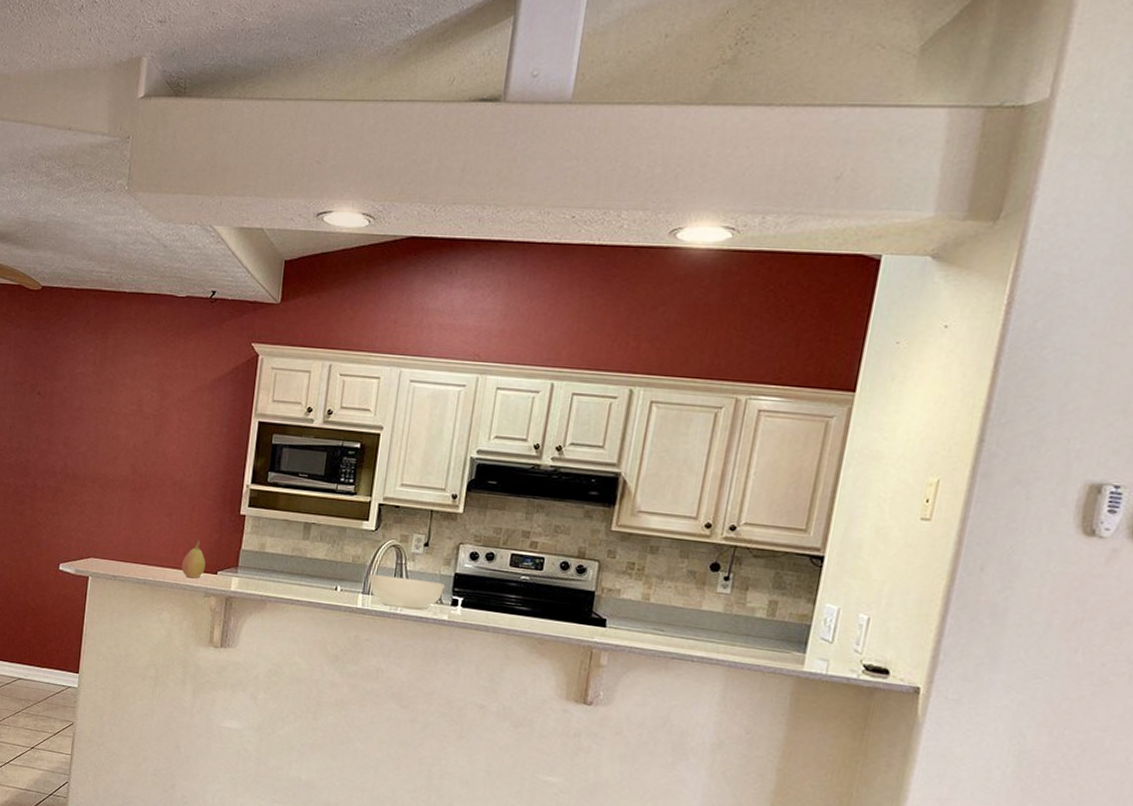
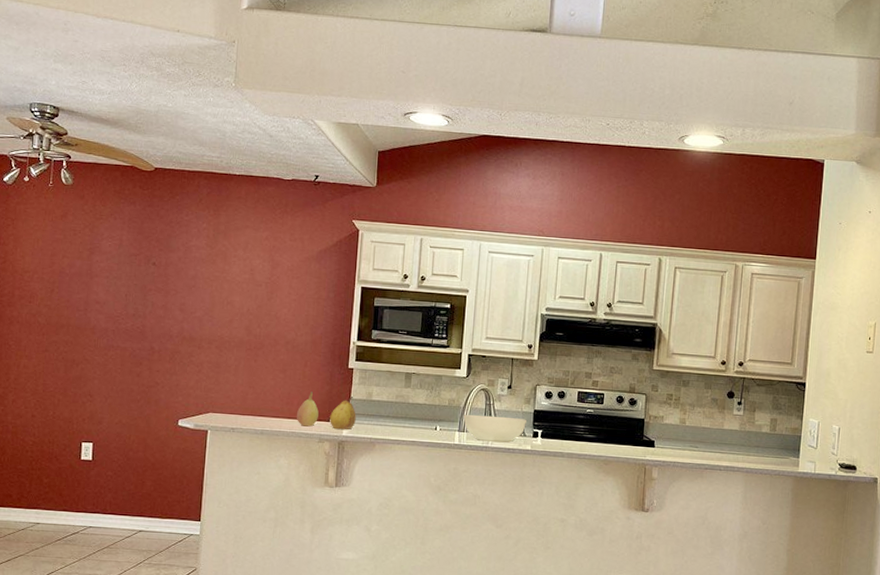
fruit: none [217,547,247,585] -> present [330,397,356,430]

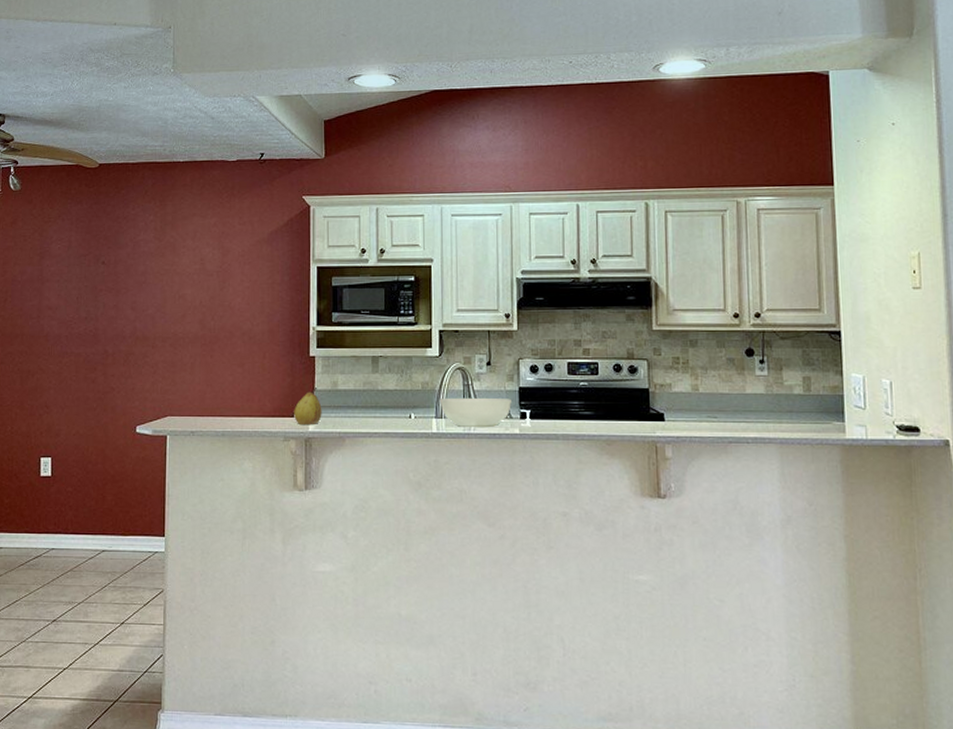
fruit: present [296,391,319,427] -> none [258,385,281,424]

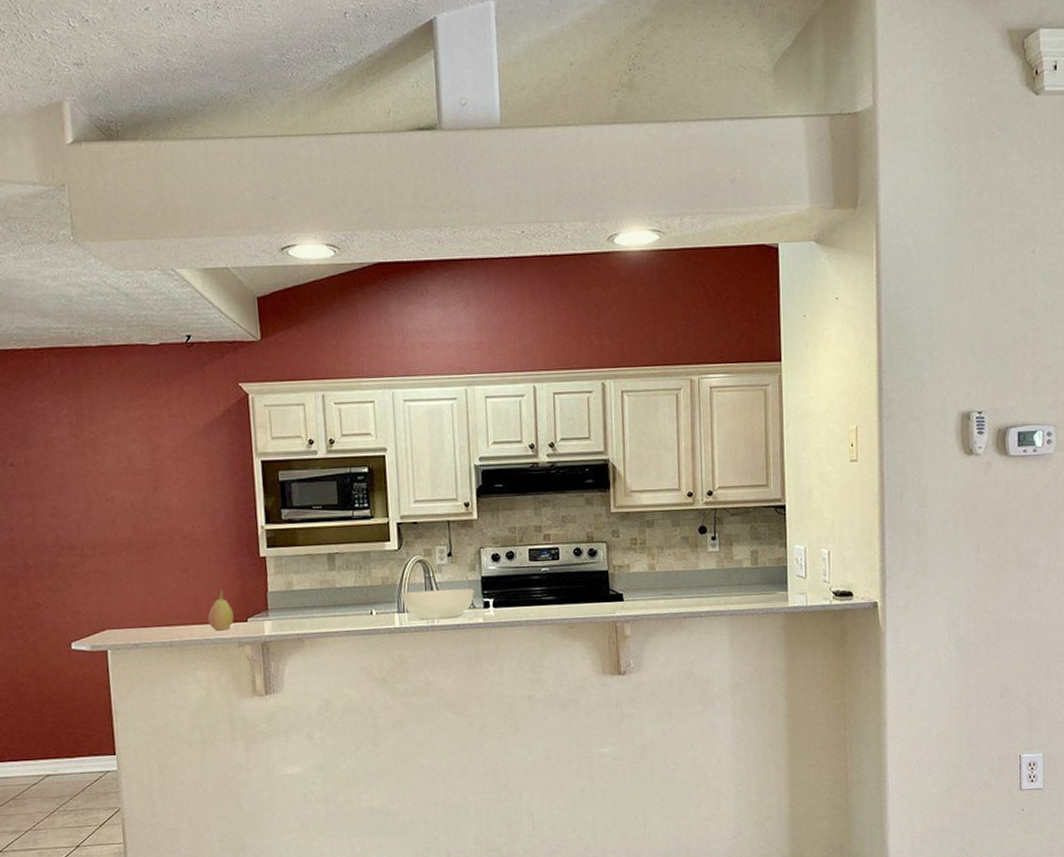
fruit: none [258,385,281,424] -> present [207,590,234,631]
fruit: present [294,388,322,426] -> none [247,589,278,630]

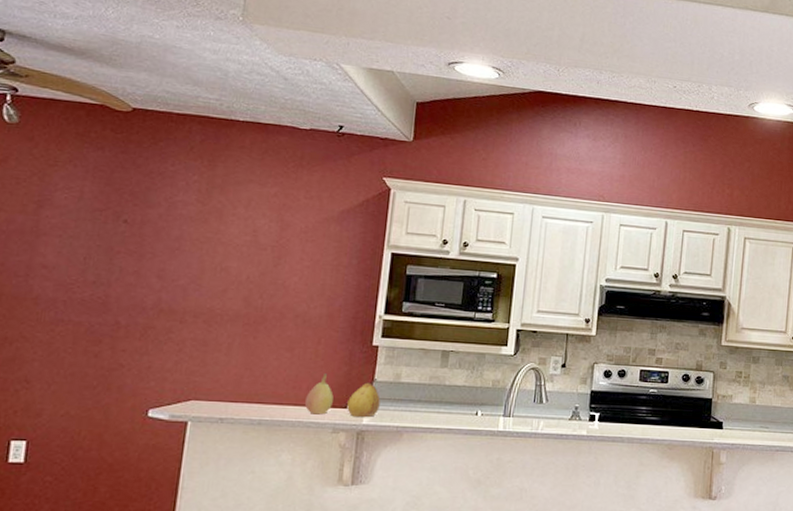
fruit: none [247,589,278,630] -> present [347,379,380,418]
bowl: present [401,588,475,621] -> none [509,396,583,429]

